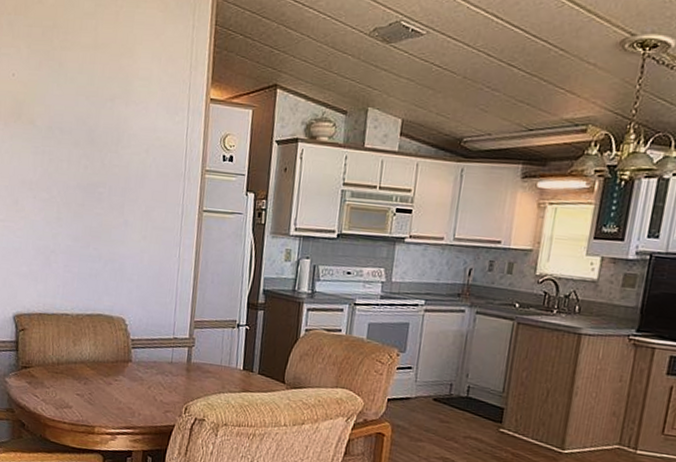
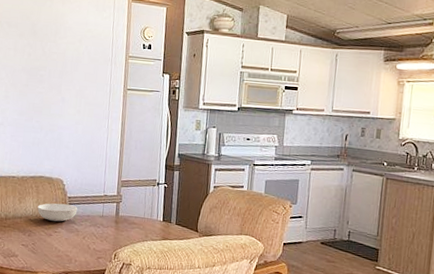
serving bowl: none [95,346,143,369] -> present [37,203,78,222]

